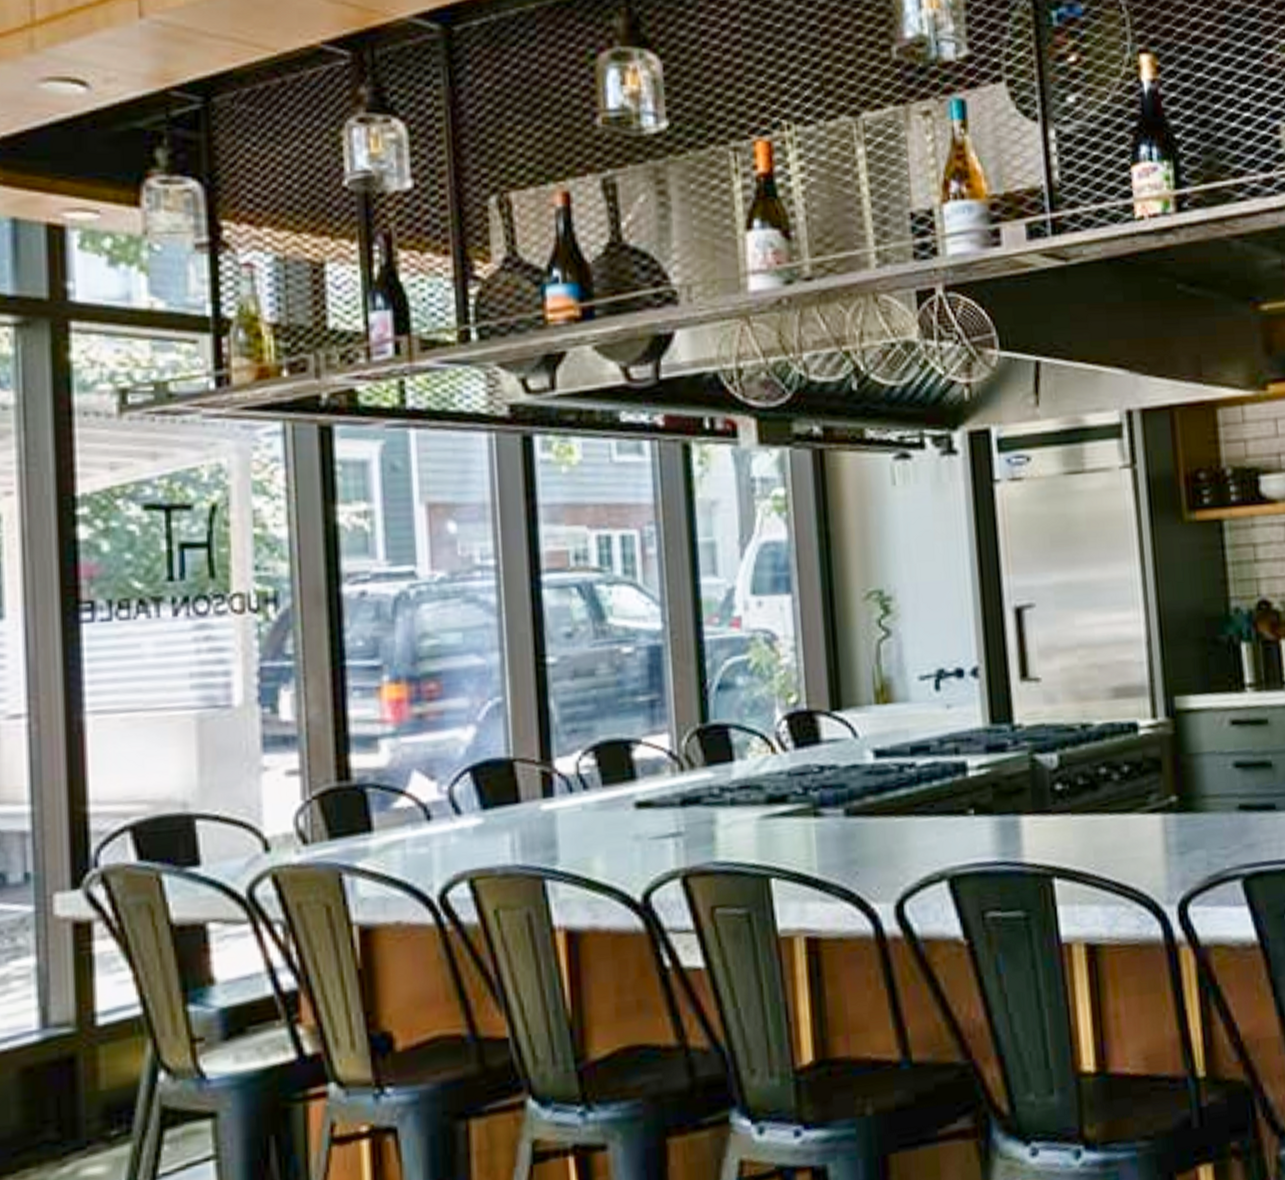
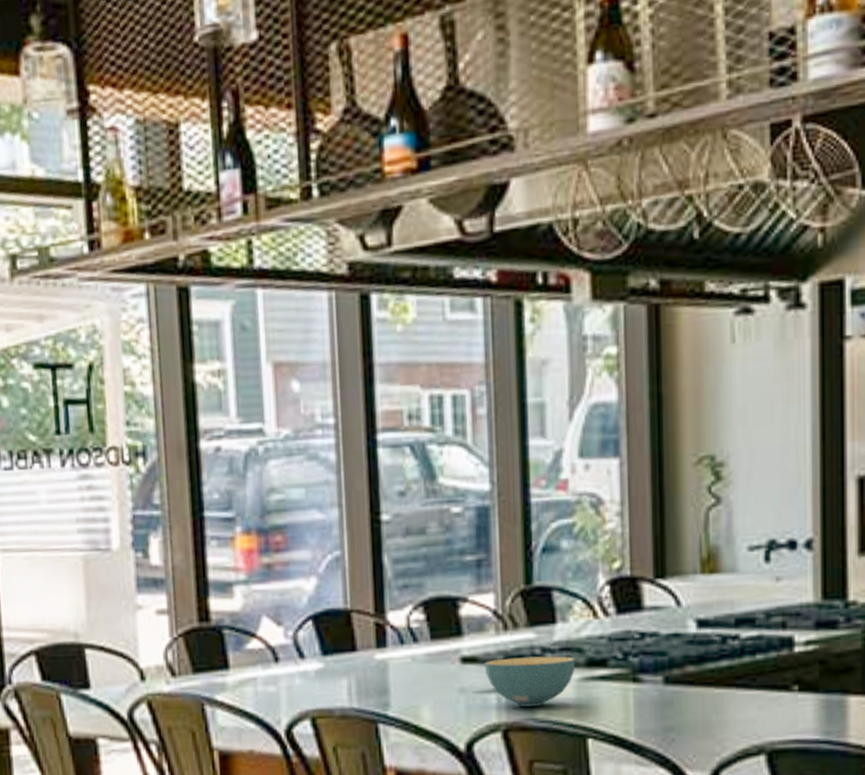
cereal bowl: none [660,795,756,850] -> present [484,656,576,707]

